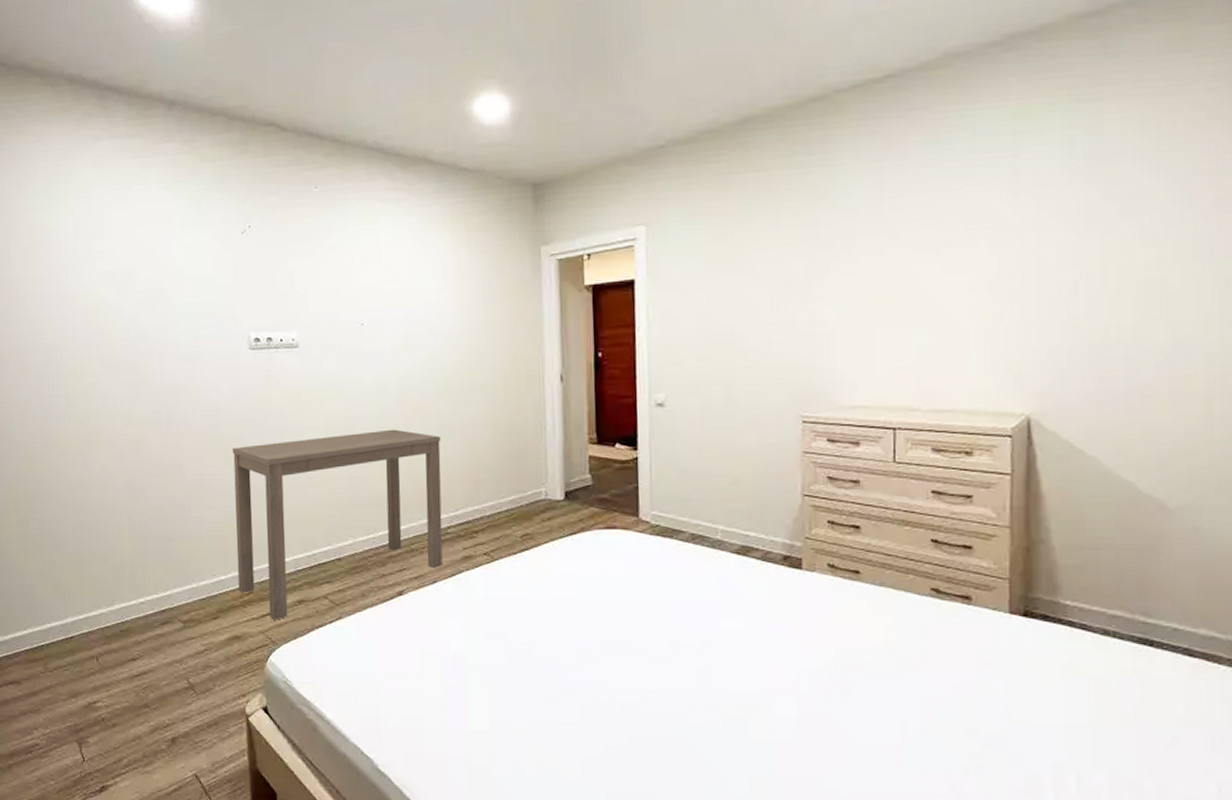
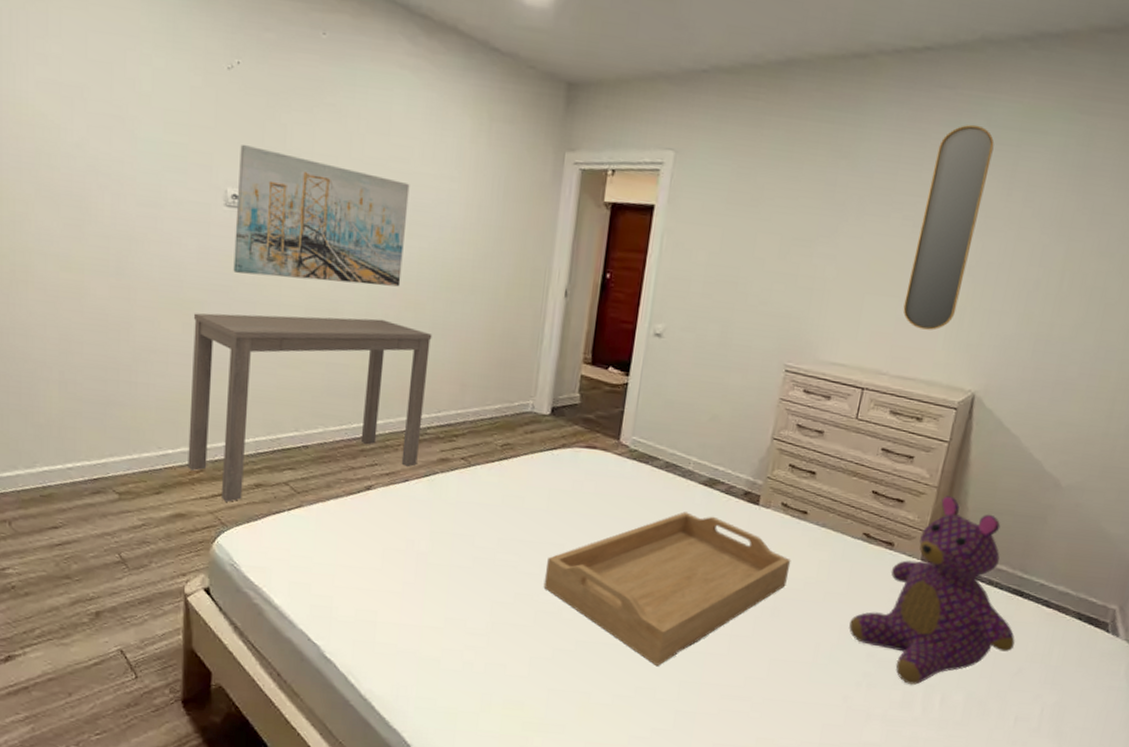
wall art: none [257,293,406,406] -> present [233,144,410,287]
serving tray: none [584,585,853,761] -> present [543,512,791,667]
home mirror: none [921,138,987,356] -> present [903,124,995,330]
teddy bear: none [938,535,1159,766] -> present [849,496,1016,686]

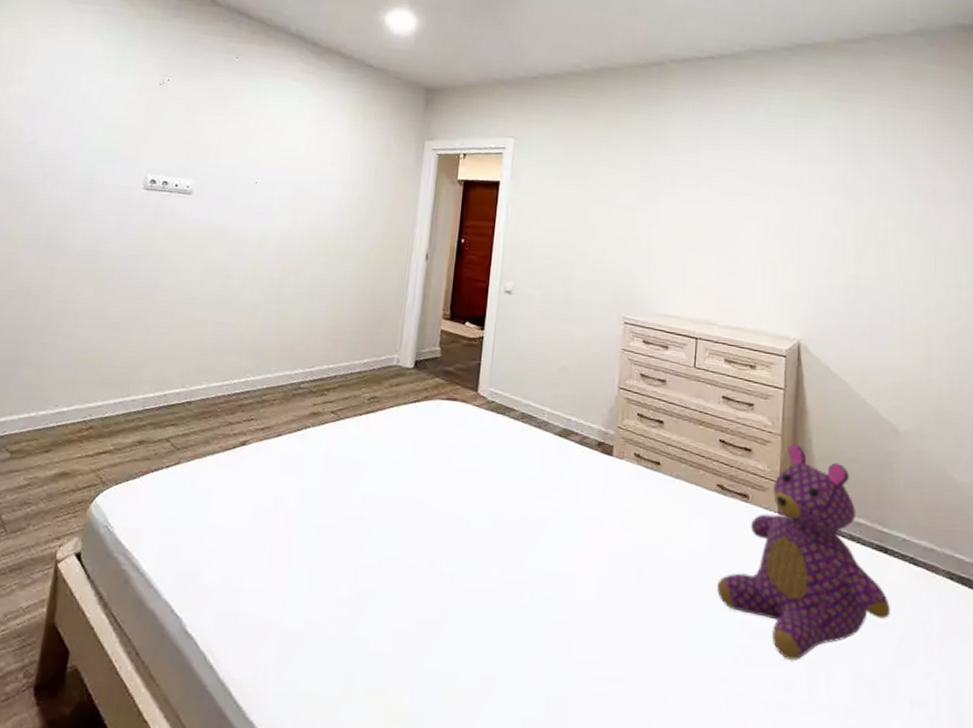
desk: present [187,313,433,502] -> none [78,279,310,460]
wall art: present [233,144,410,287] -> none [144,140,297,254]
serving tray: present [543,512,791,667] -> none [407,464,650,641]
home mirror: present [903,124,995,330] -> none [722,112,776,284]

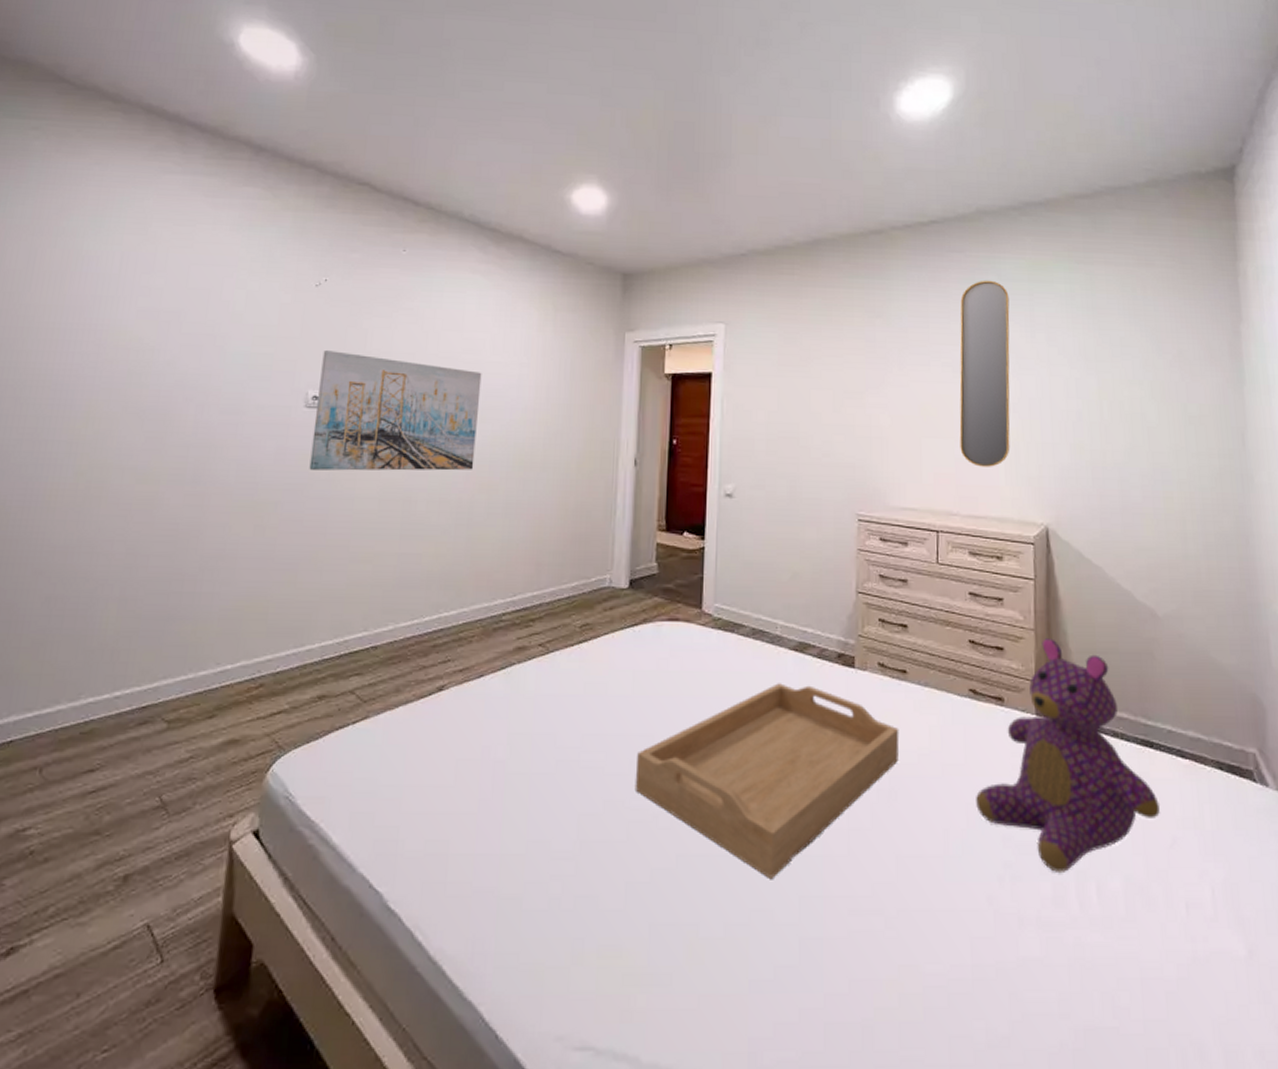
wall art: none [144,140,297,254] -> present [309,349,482,471]
serving tray: none [407,464,650,641] -> present [634,683,900,880]
home mirror: none [722,112,776,284] -> present [959,280,1010,467]

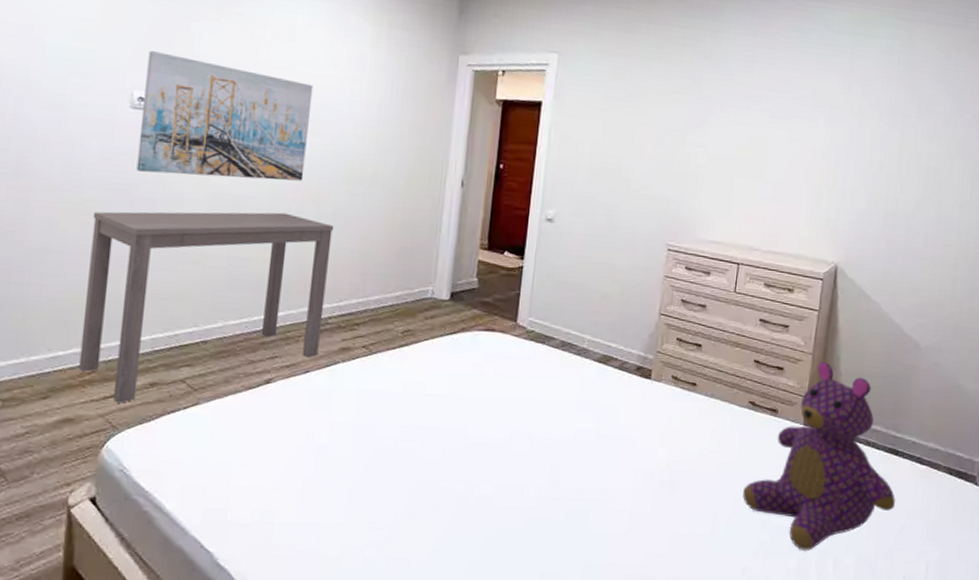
desk: none [246,504,506,720] -> present [78,211,334,403]
serving tray: present [634,683,900,880] -> none [445,389,684,550]
home mirror: present [959,280,1010,467] -> none [768,29,833,209]

